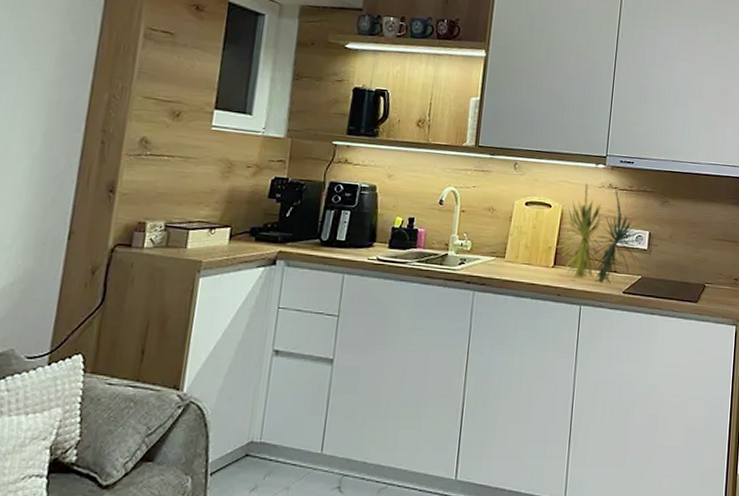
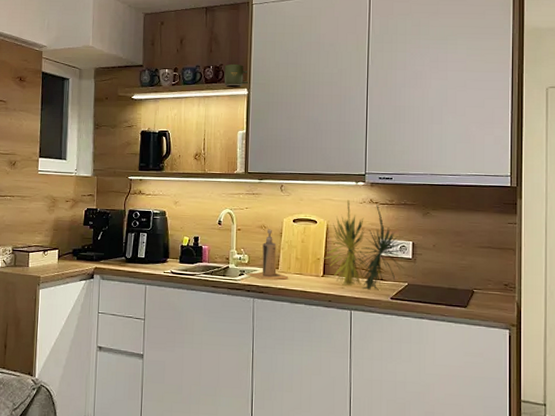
mug: none [459,20,489,49] -> present [224,64,250,88]
soap dispenser: none [467,212,516,271] -> present [246,229,289,280]

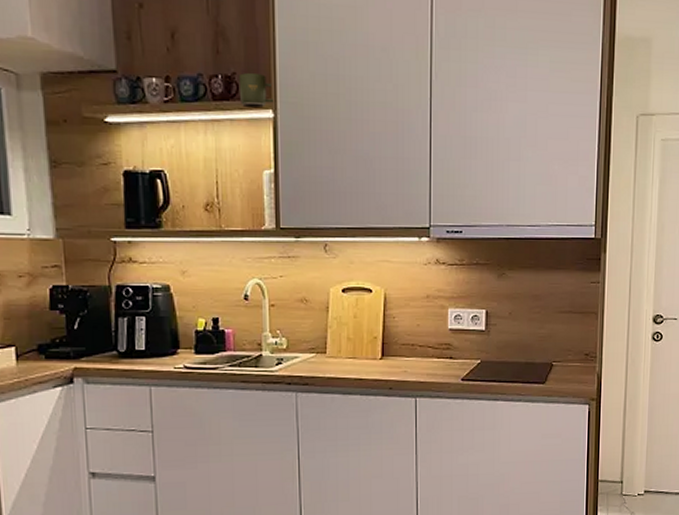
soap dispenser: present [246,229,289,280] -> none [285,303,340,368]
plant: present [323,200,407,291] -> none [381,261,479,372]

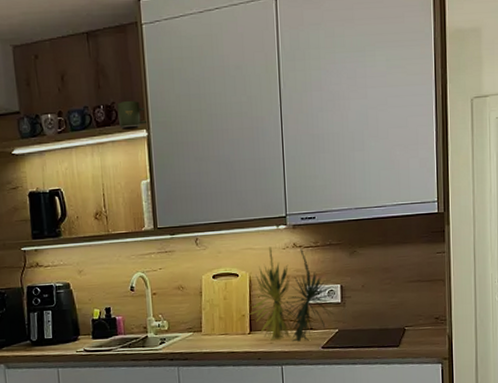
plant: none [381,261,479,372] -> present [248,247,335,342]

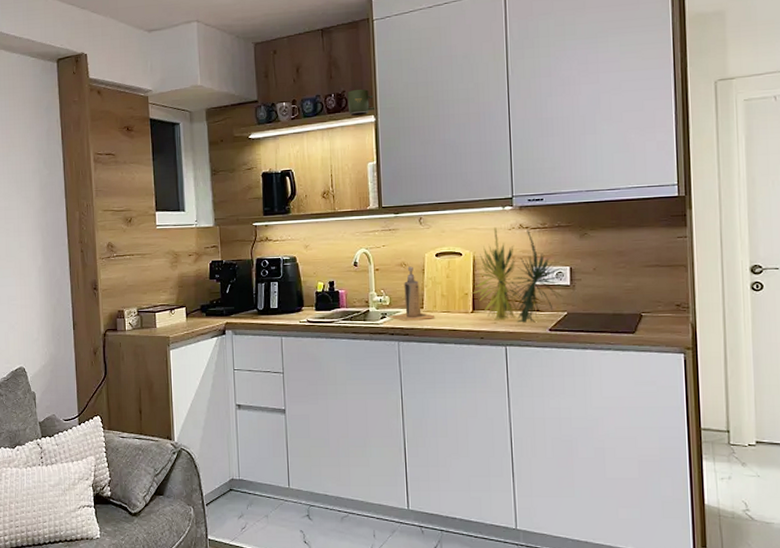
soap dispenser: none [167,289,214,346] -> present [388,266,435,321]

